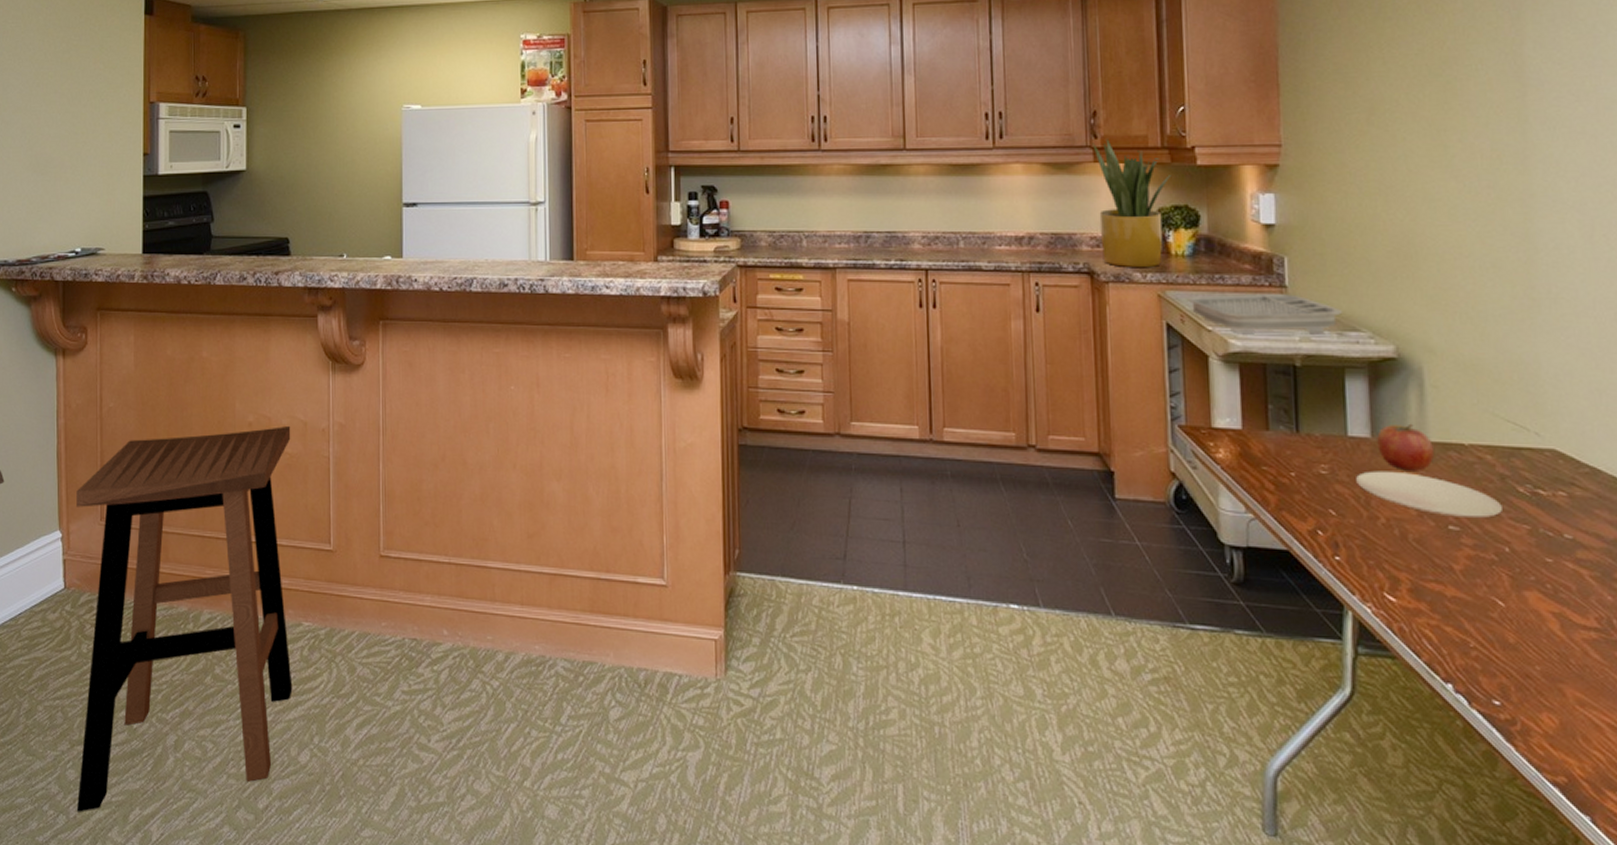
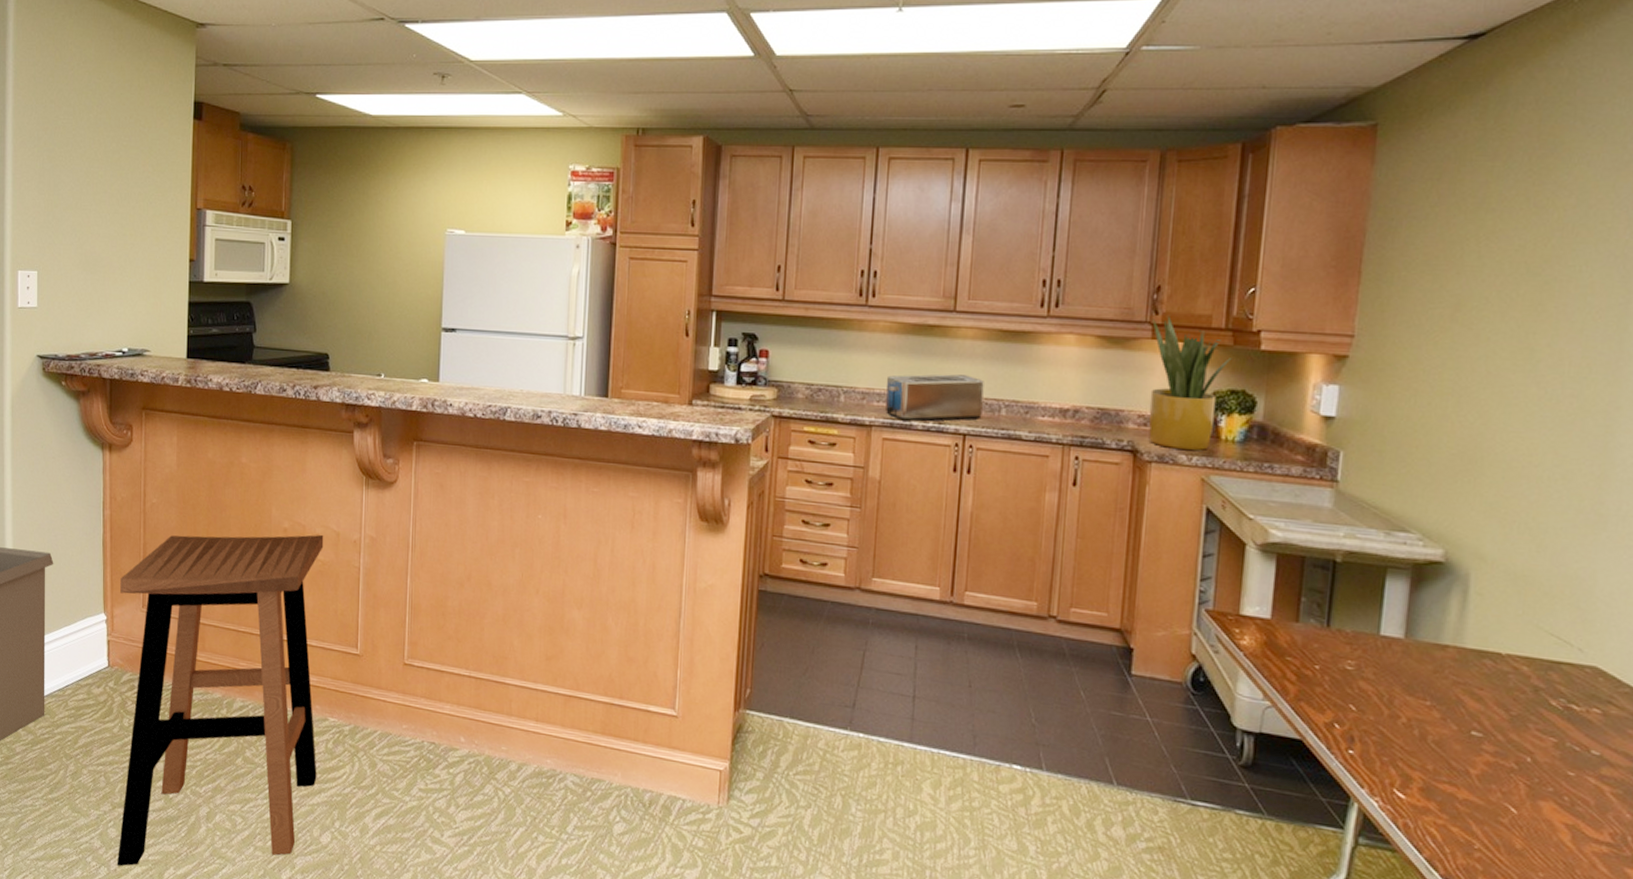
toaster: none [845,211,941,261] -> present [886,374,984,422]
dish rack: present [1186,294,1343,335] -> none [1231,483,1395,531]
plate: present [1356,471,1502,519] -> none [1382,671,1531,728]
fruit: present [1377,423,1435,471] -> none [1409,627,1470,676]

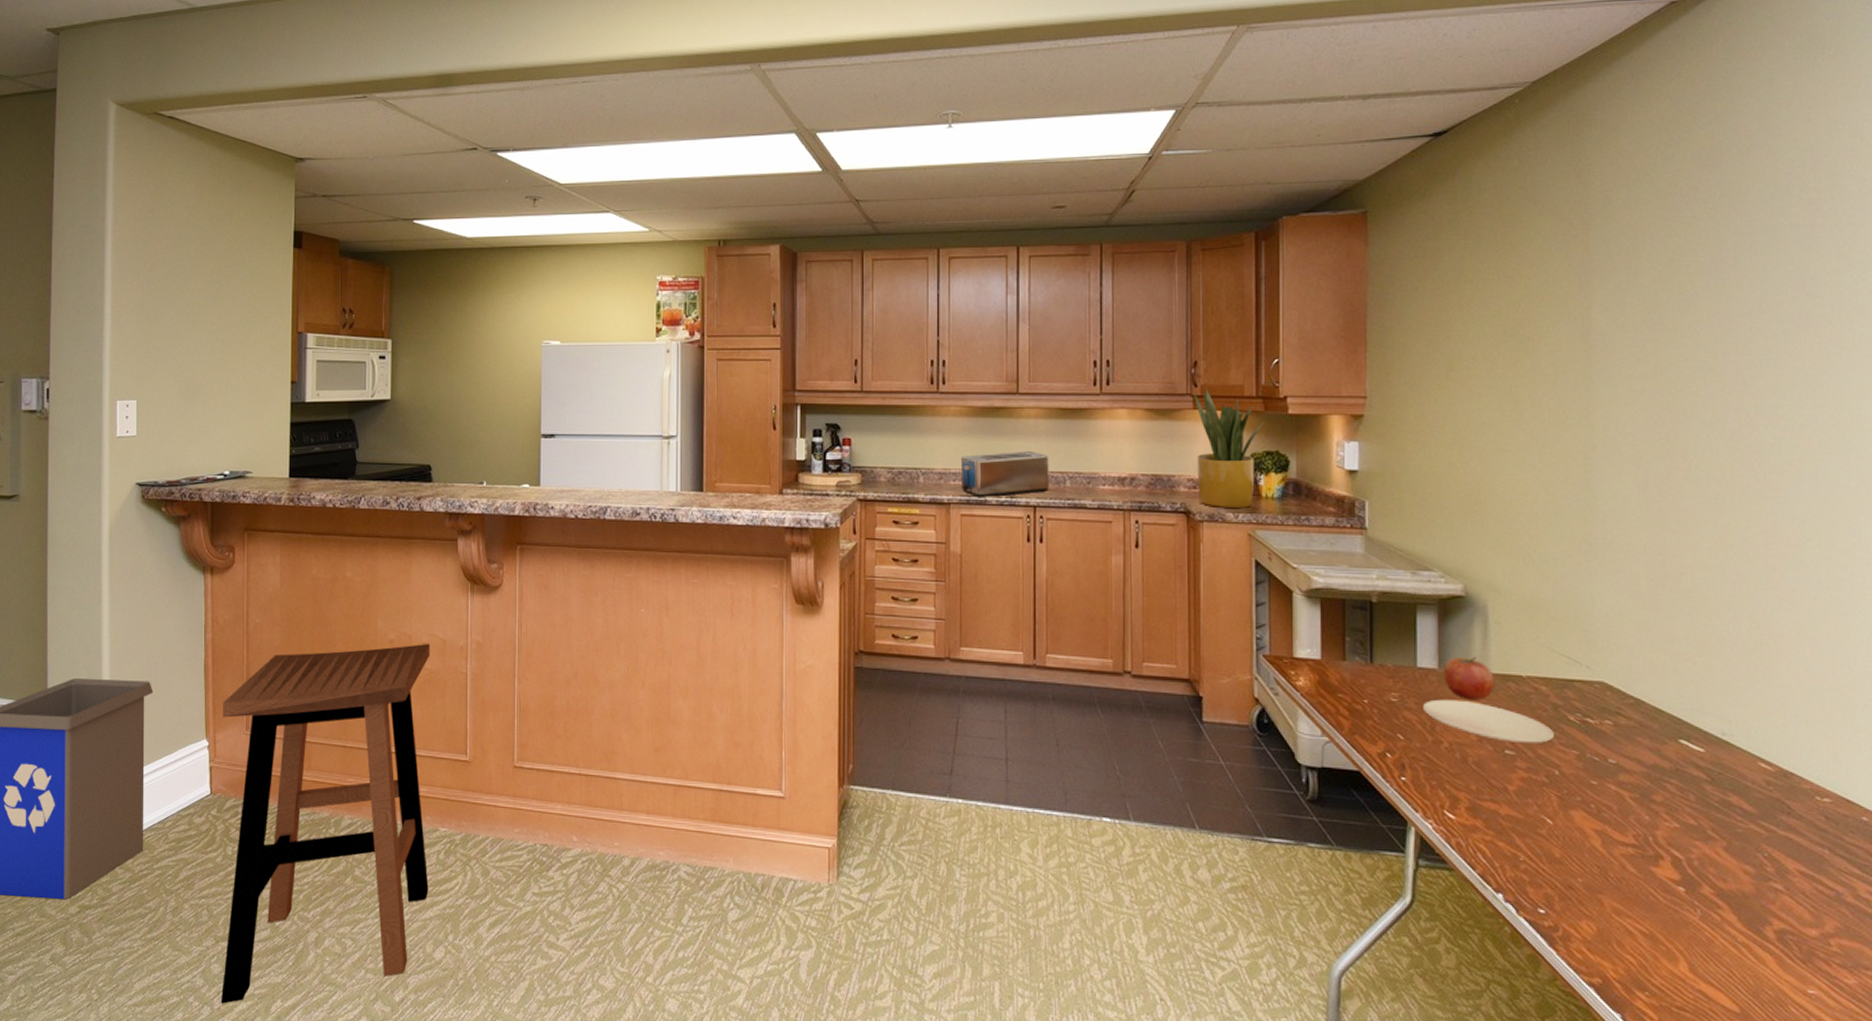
plate: none [1382,671,1531,728] -> present [1423,699,1554,745]
fruit: none [1409,627,1470,676] -> present [1443,656,1496,700]

